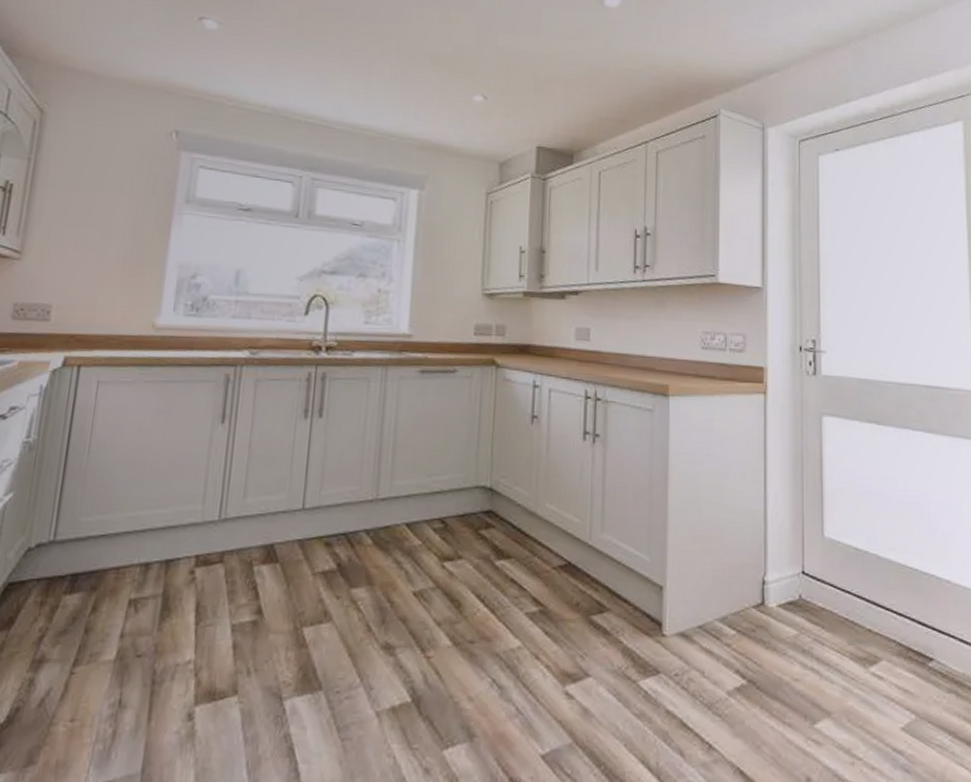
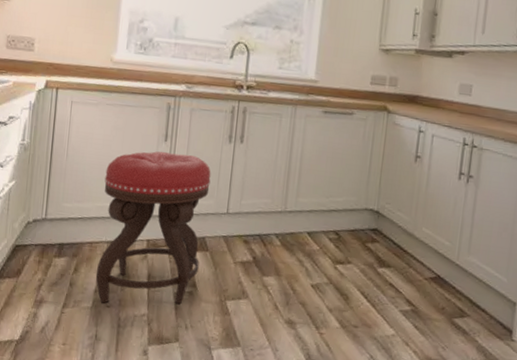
stool: none [122,436,282,652] -> present [95,151,211,305]

